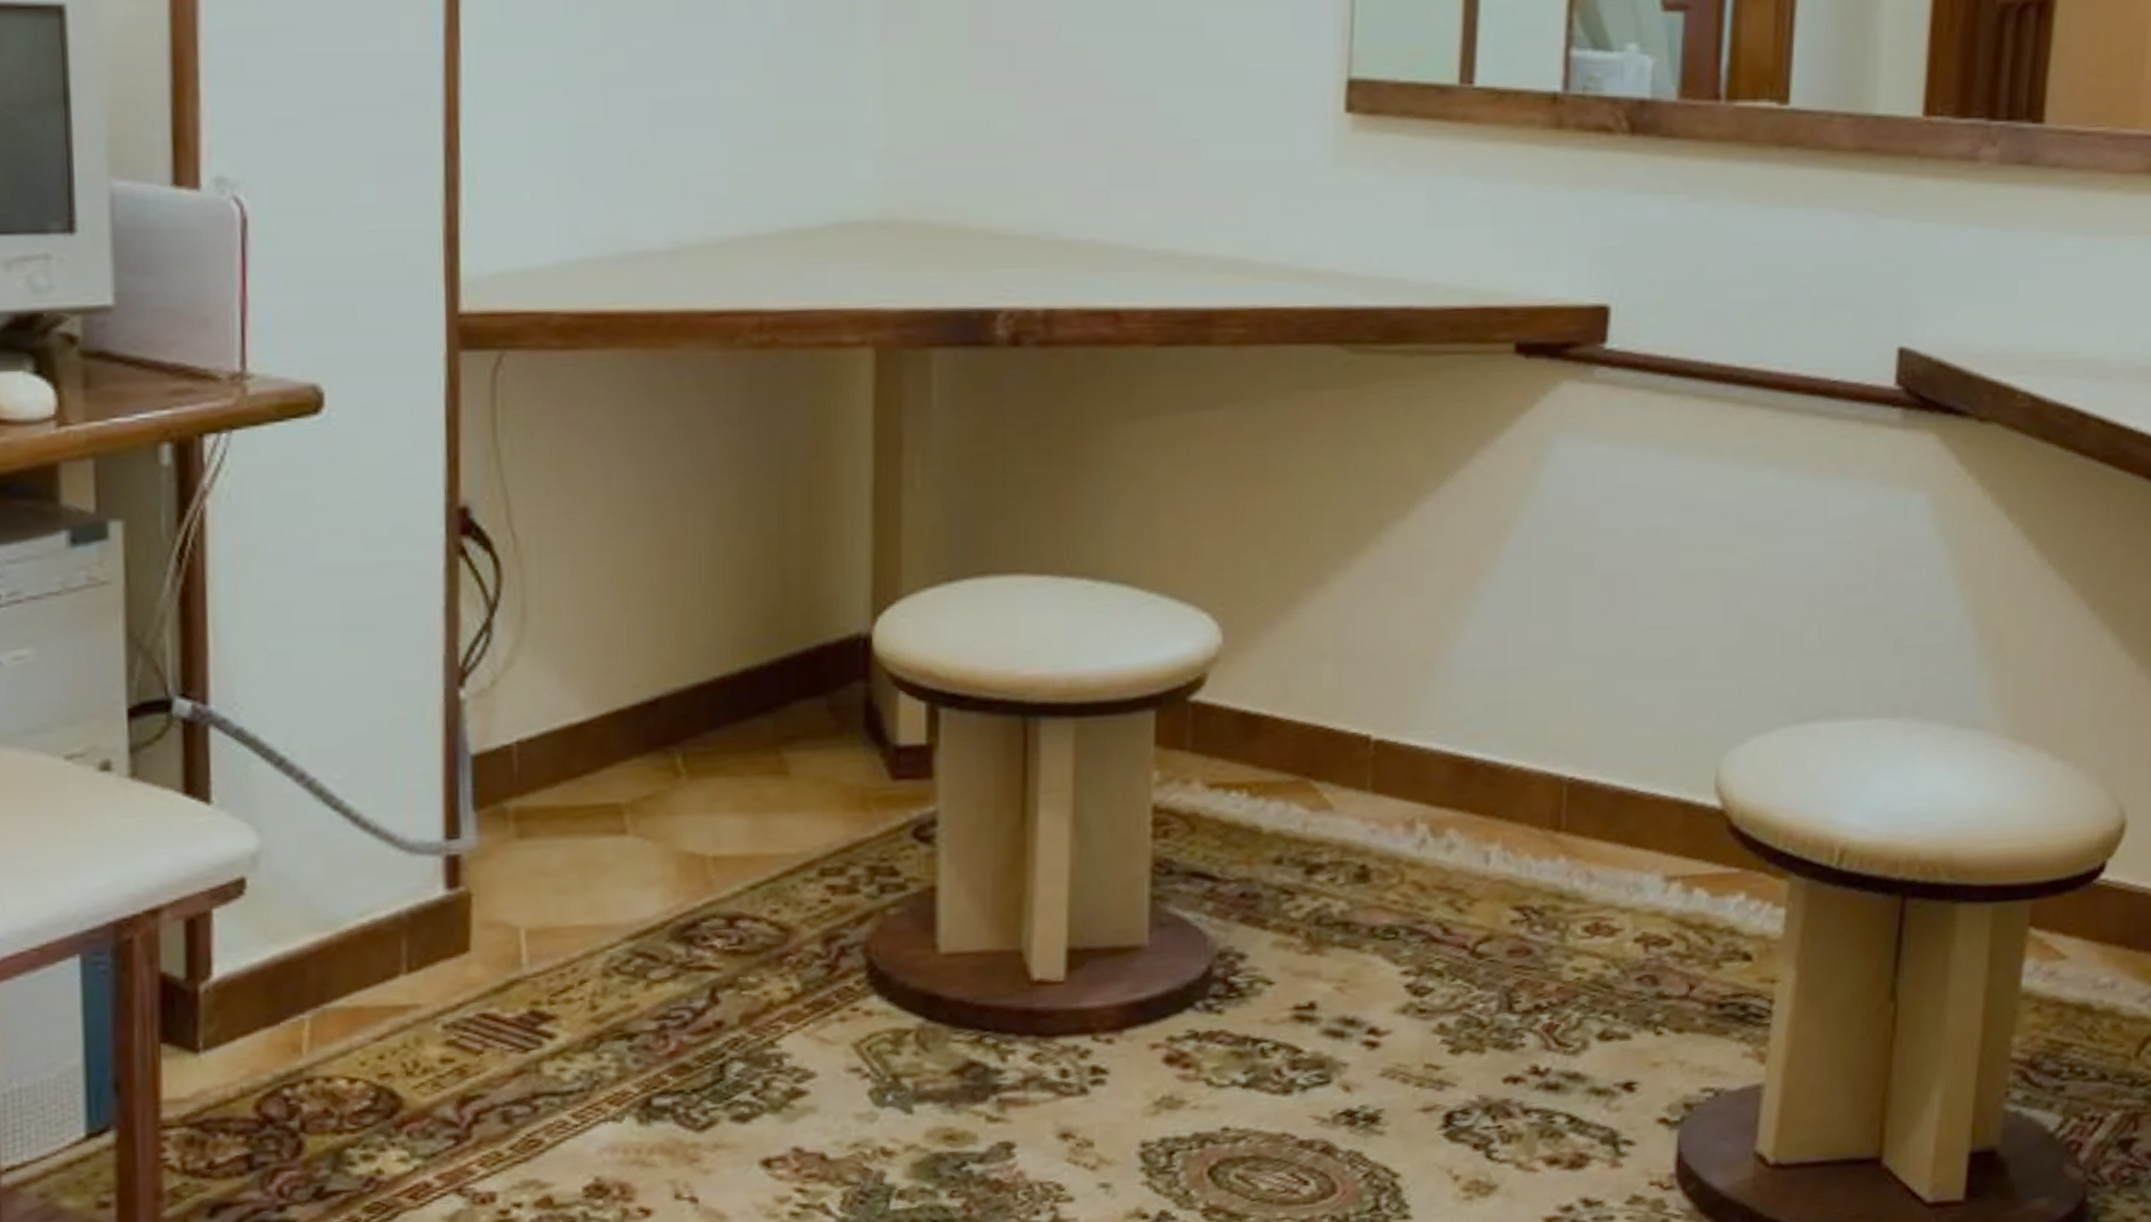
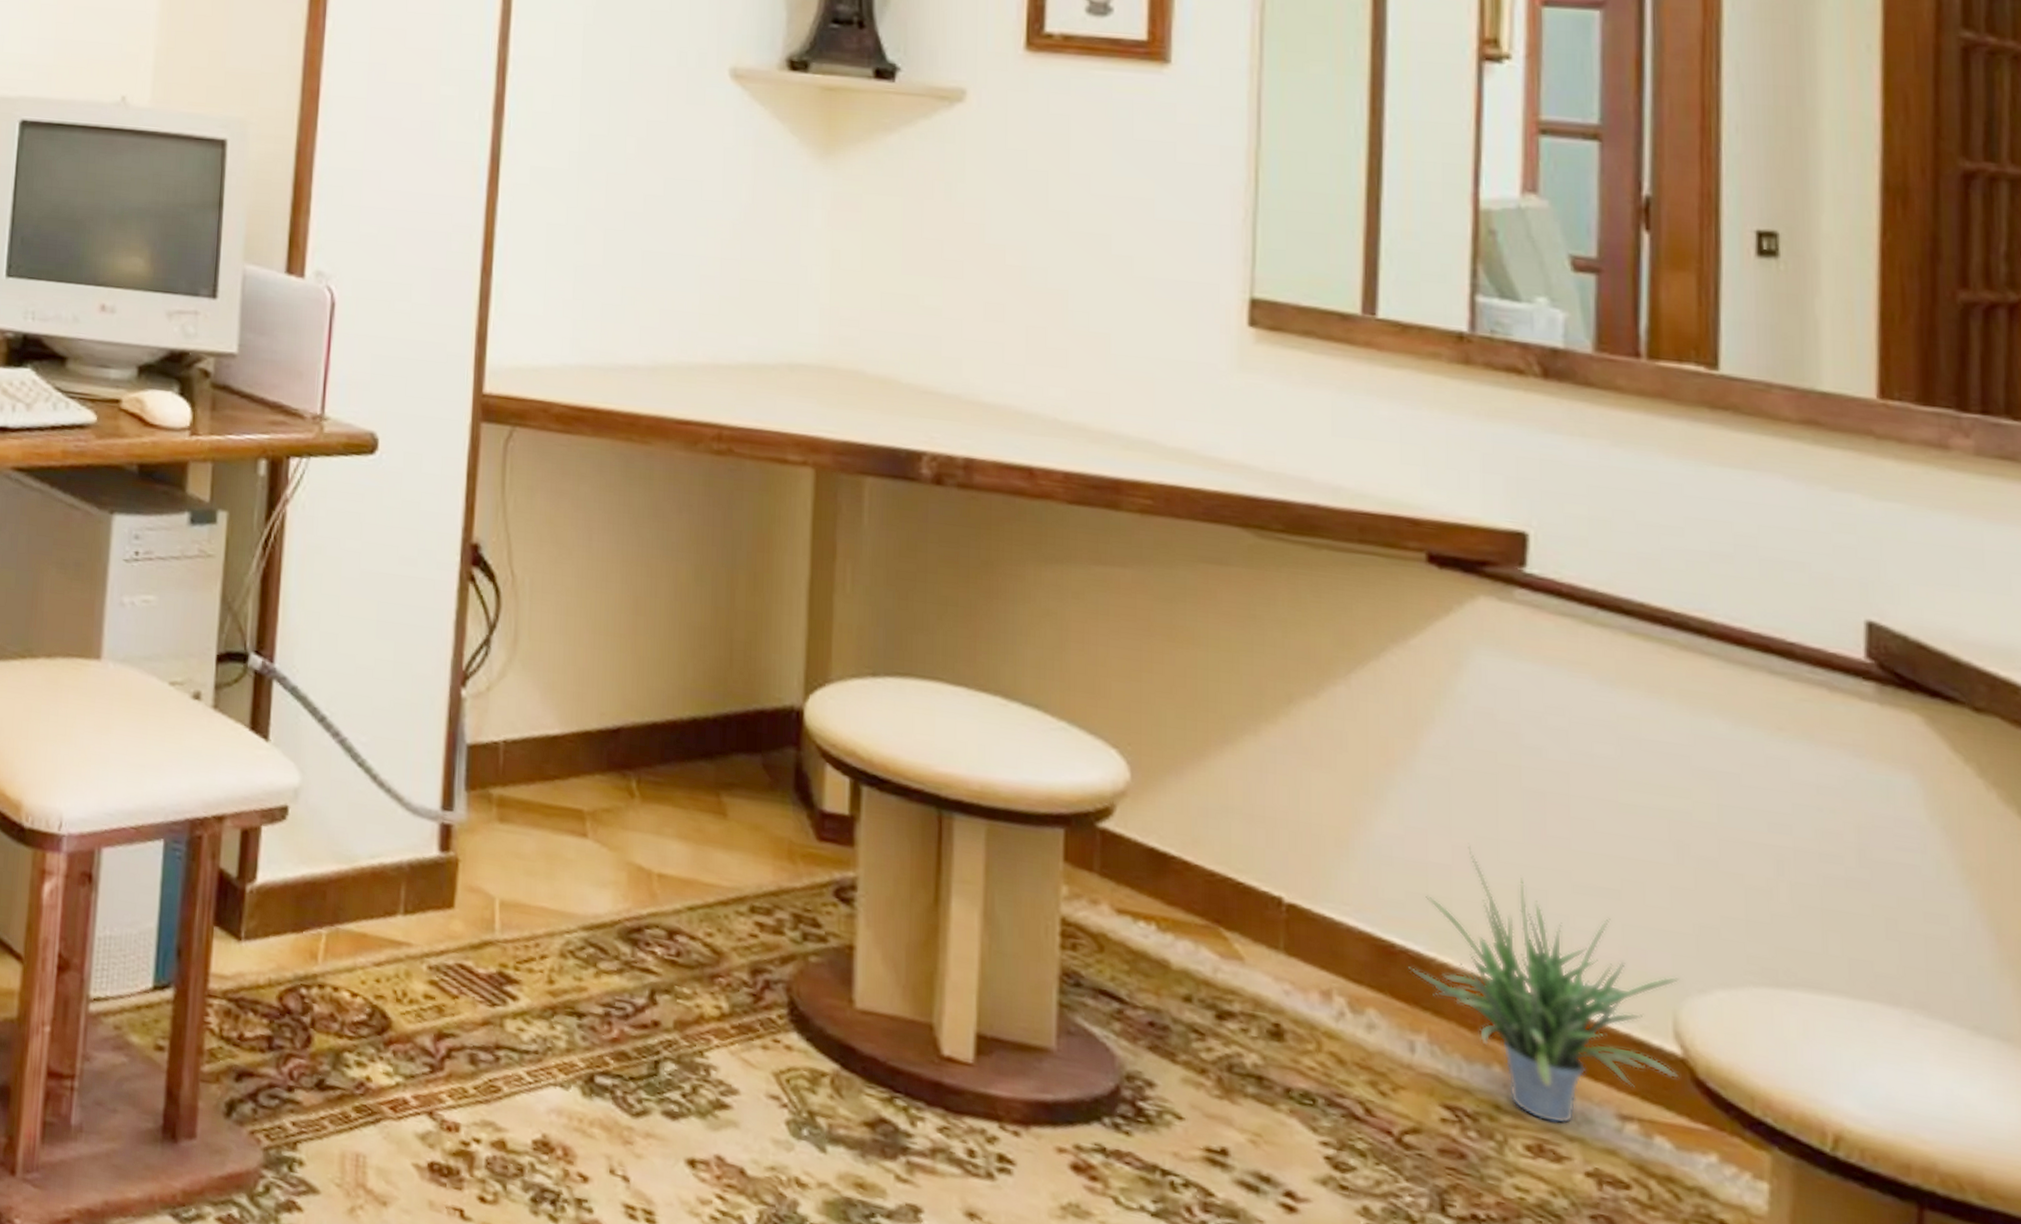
potted plant: none [1486,641,1723,900] -> present [1409,843,1680,1124]

